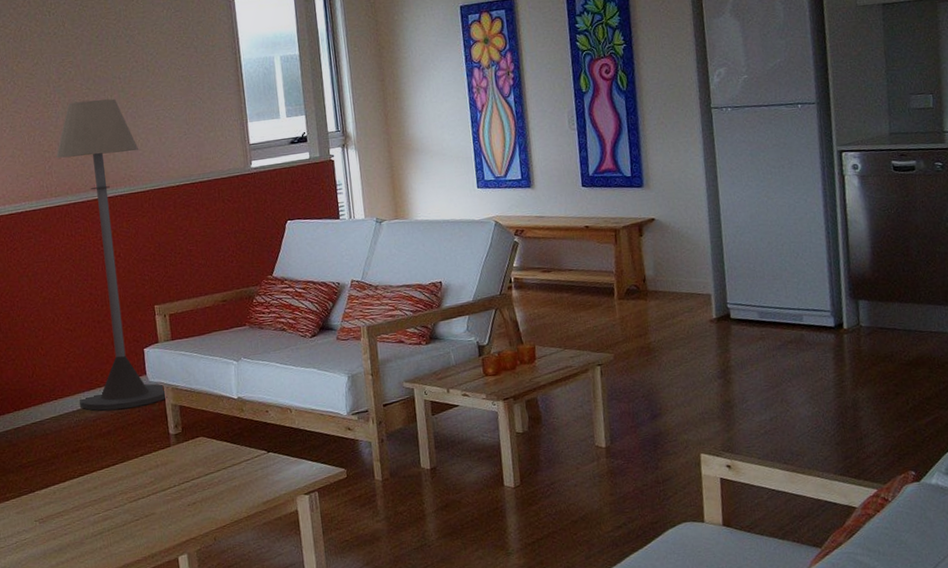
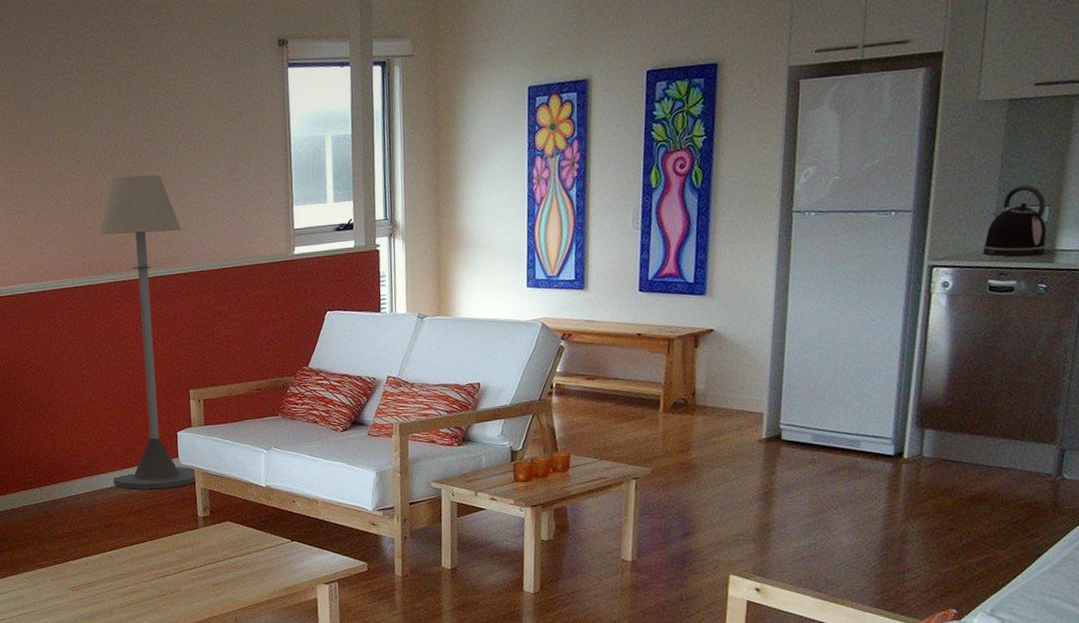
kettle: none [881,76,936,140] -> present [982,185,1047,257]

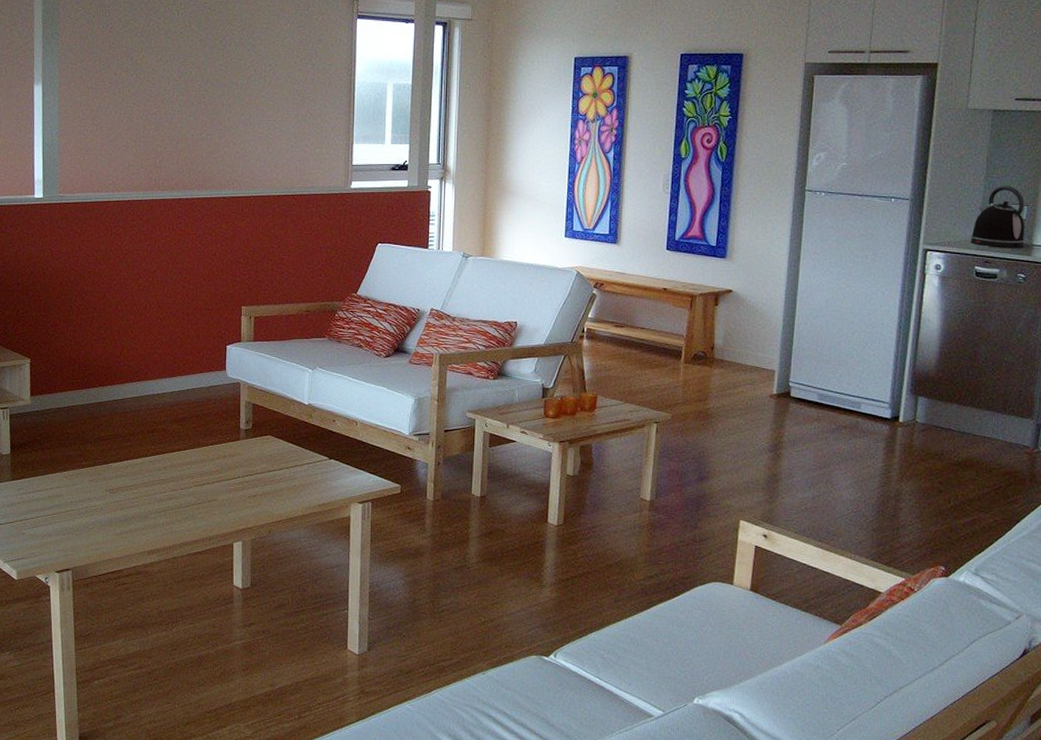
floor lamp: present [99,175,198,490] -> none [160,102,246,400]

